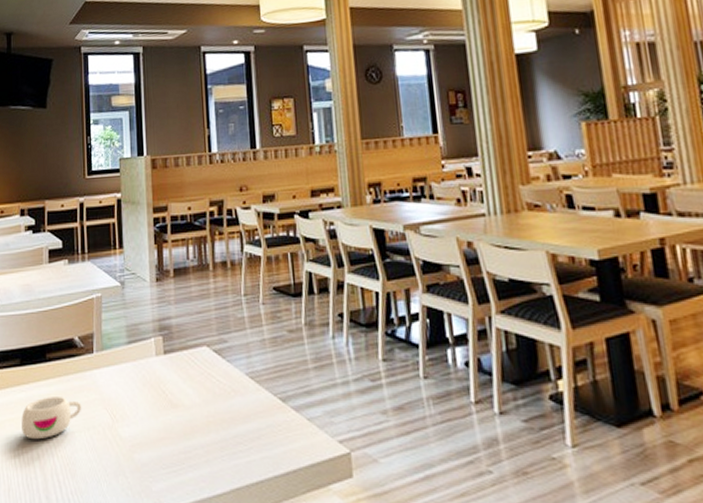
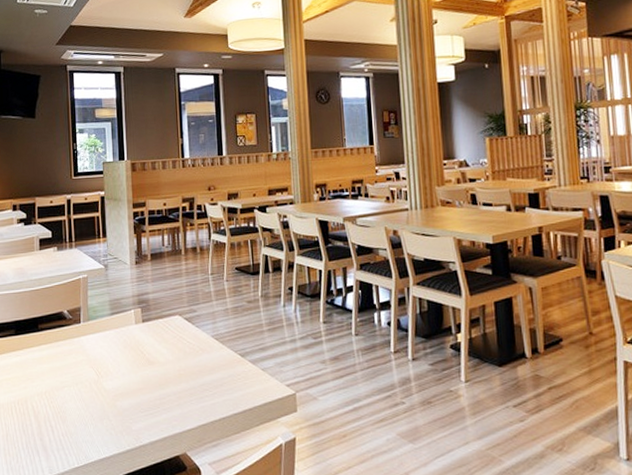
mug: present [21,397,82,440] -> none [17,359,71,395]

